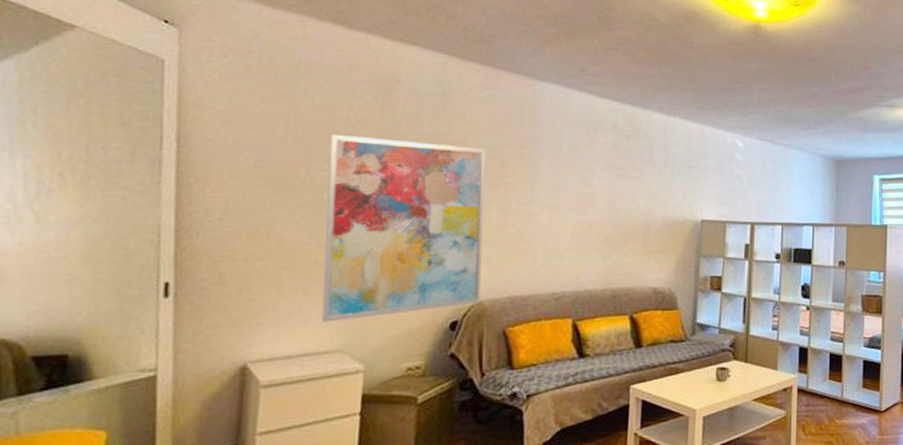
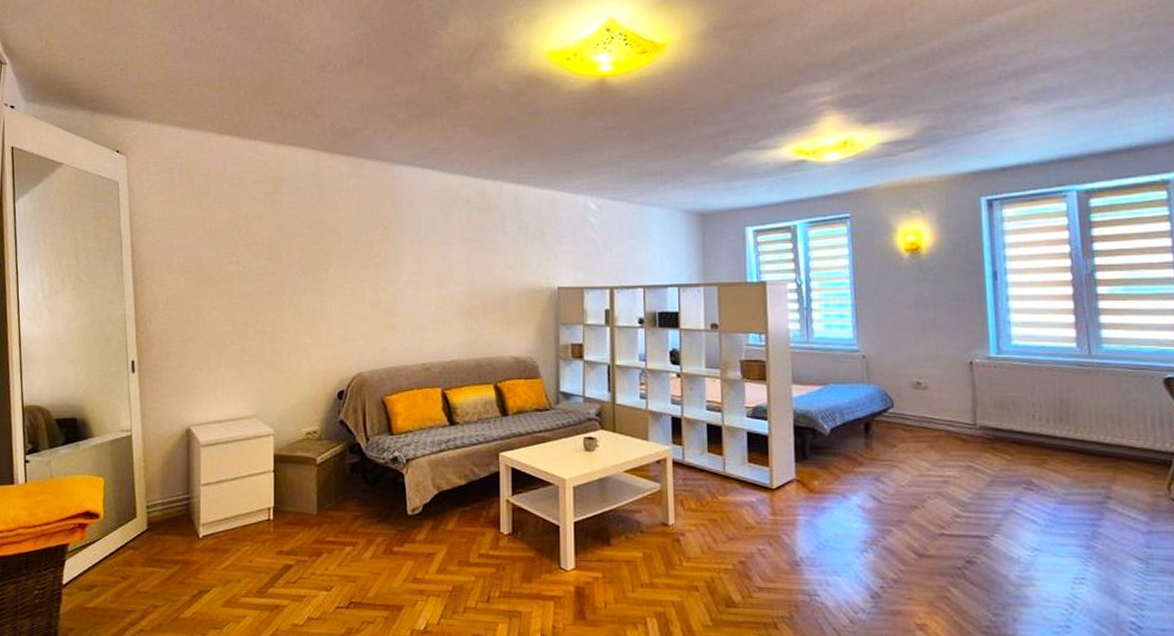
wall art: present [321,134,486,322] -> none [234,230,360,392]

